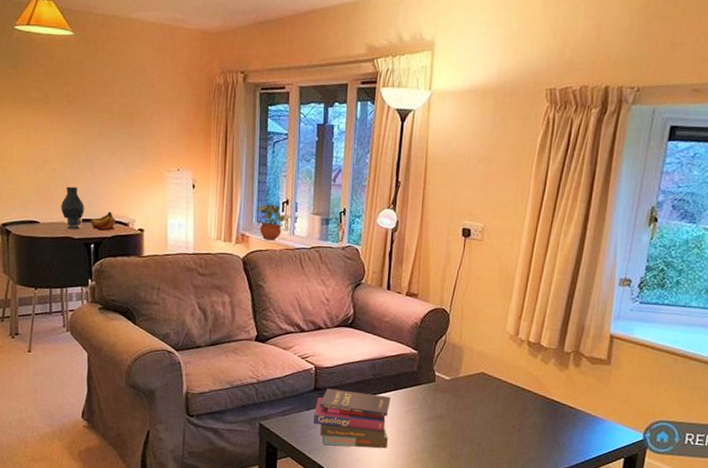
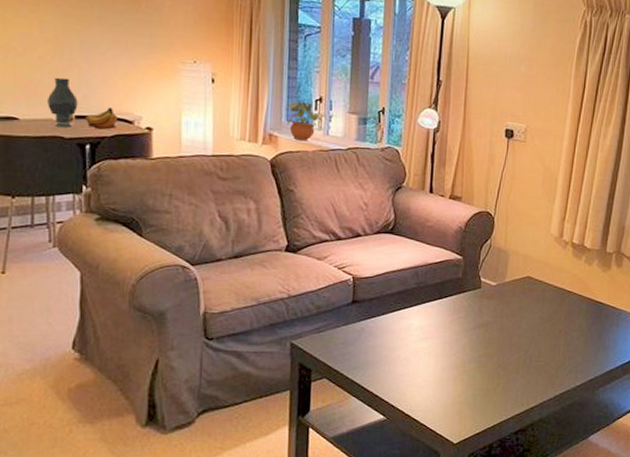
books: present [313,389,391,448] -> none [352,301,436,363]

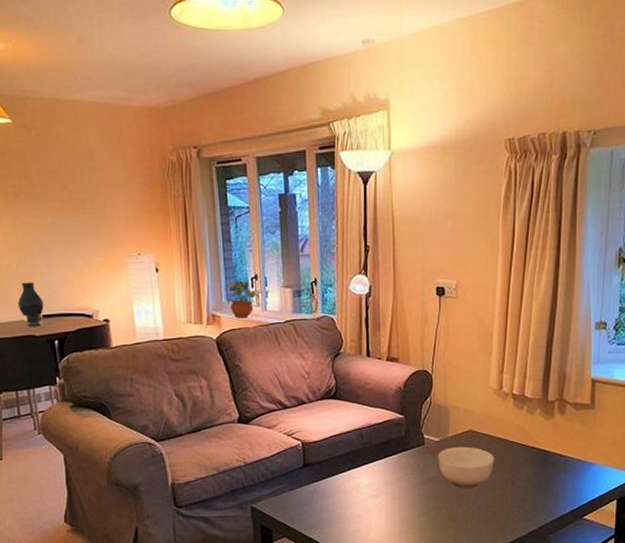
fruit: present [85,107,117,130] -> none [51,305,79,325]
bowl: none [493,292,550,337] -> present [437,446,495,489]

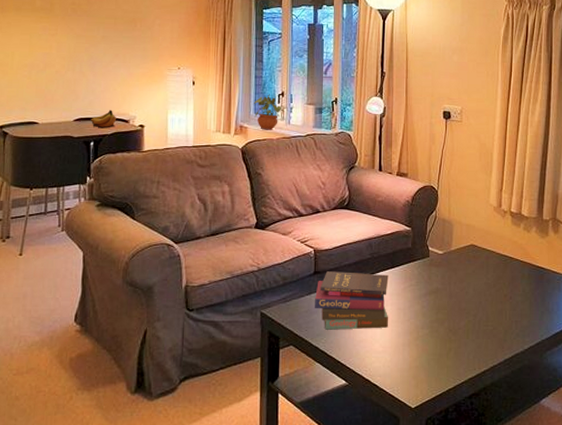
vase: present [17,282,44,328] -> none [60,87,85,129]
fruit: none [51,305,79,325] -> present [90,110,116,129]
books: none [306,463,383,521] -> present [315,271,389,330]
bowl: present [437,446,495,489] -> none [441,260,494,302]

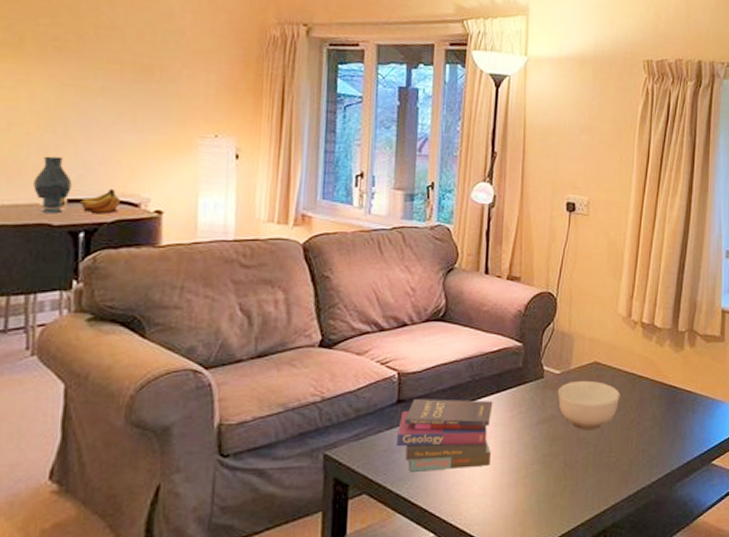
vase: none [60,87,85,129] -> present [32,156,72,214]
potted plant: present [254,94,282,130] -> none [322,174,361,221]
bowl: none [441,260,494,302] -> present [557,380,621,430]

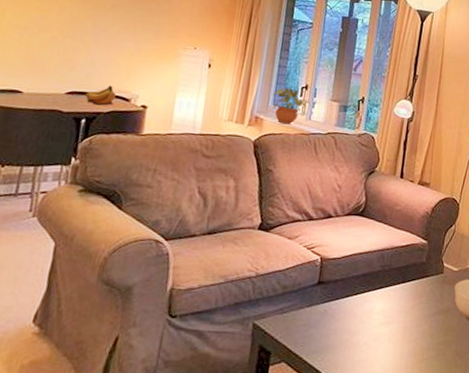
vase: present [32,156,72,214] -> none [51,56,82,102]
potted plant: none [322,174,361,221] -> present [272,85,304,125]
books: present [397,399,493,472] -> none [314,282,399,348]

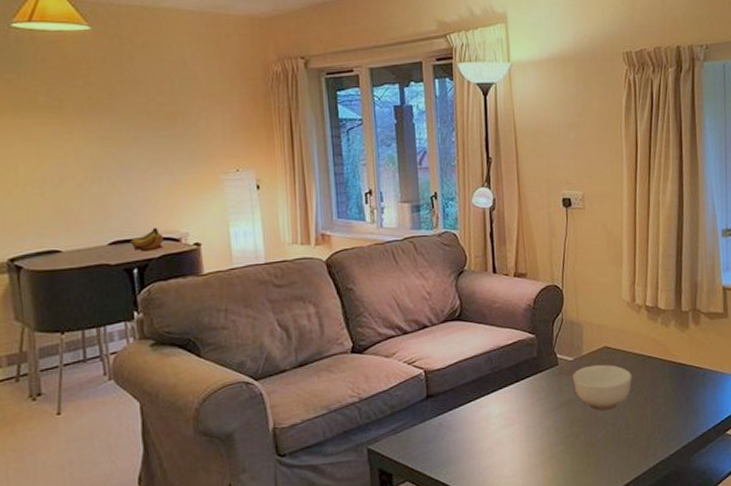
potted plant: present [272,85,304,125] -> none [336,193,371,237]

